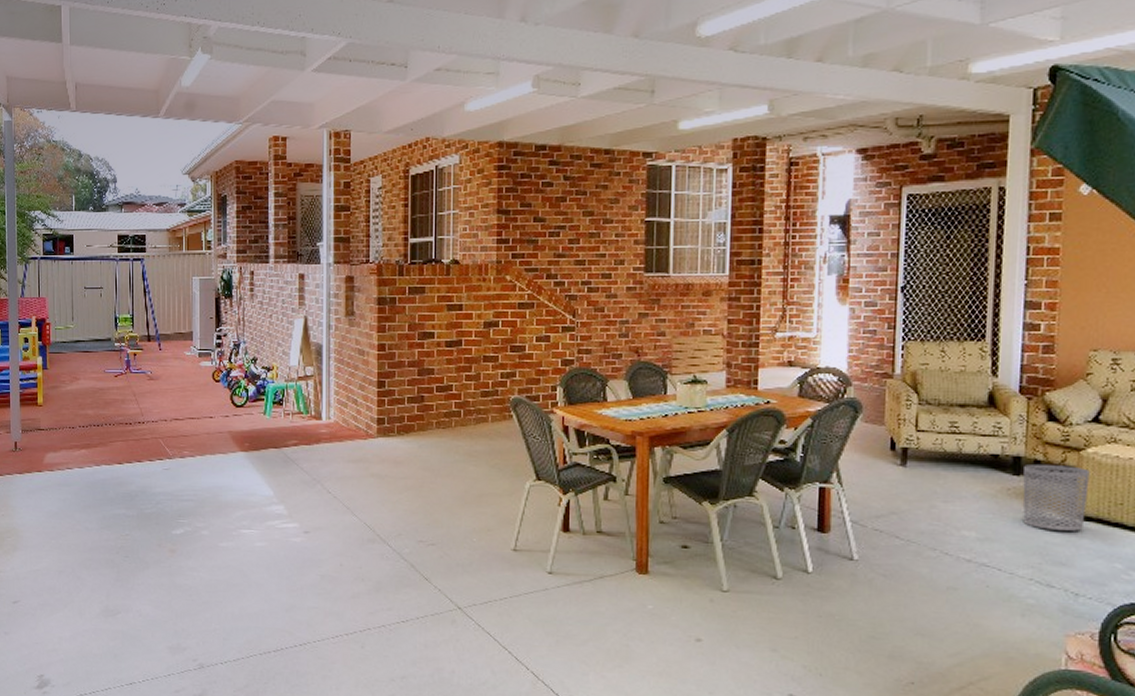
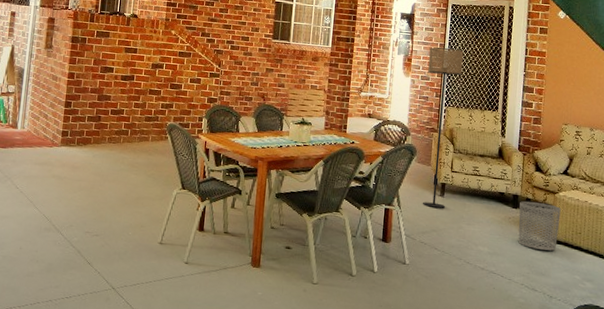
floor lamp: none [875,257,929,482] -> present [423,47,464,208]

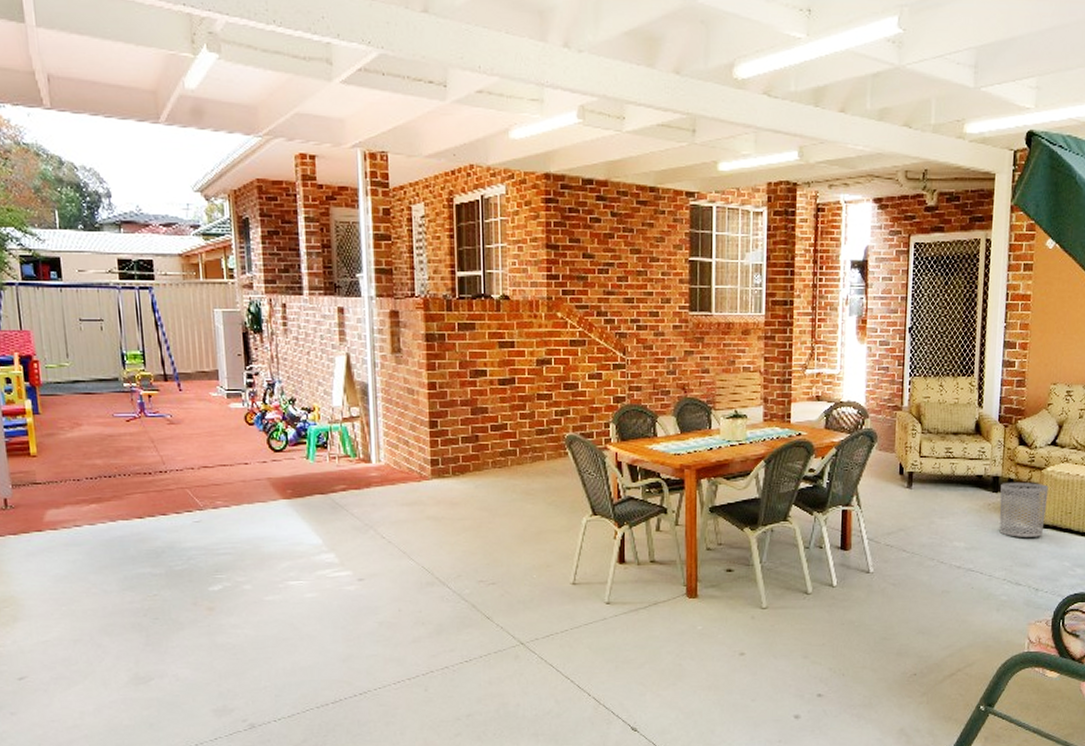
floor lamp: present [423,47,464,208] -> none [887,301,931,502]

